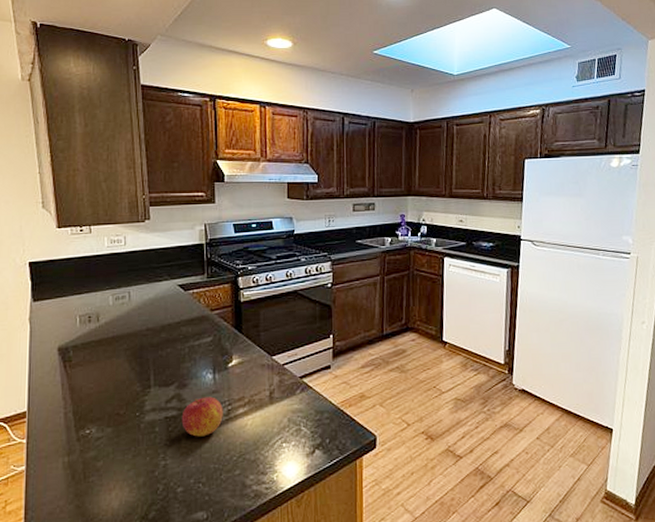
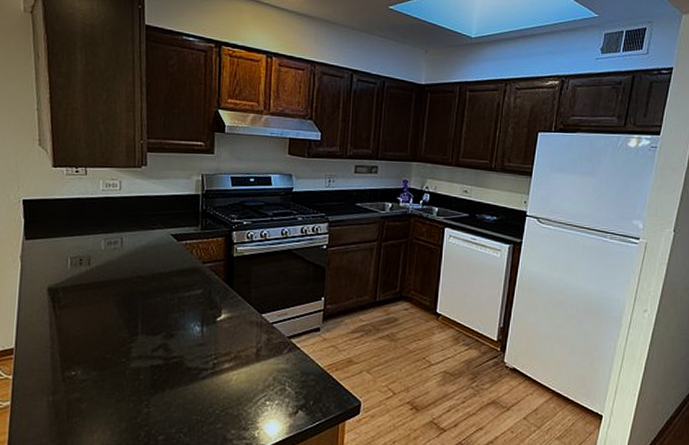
apple: present [181,396,223,437] -> none [166,349,209,388]

